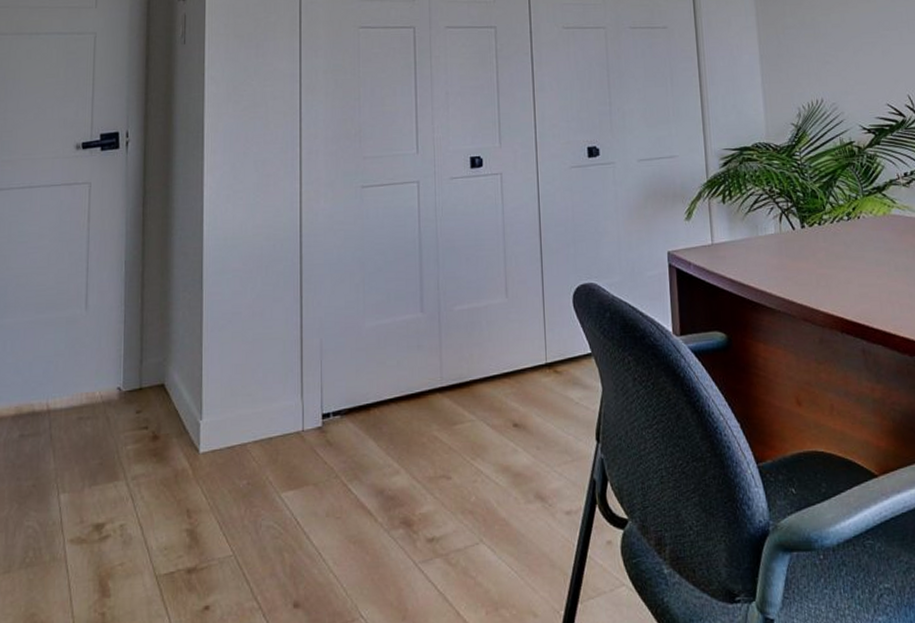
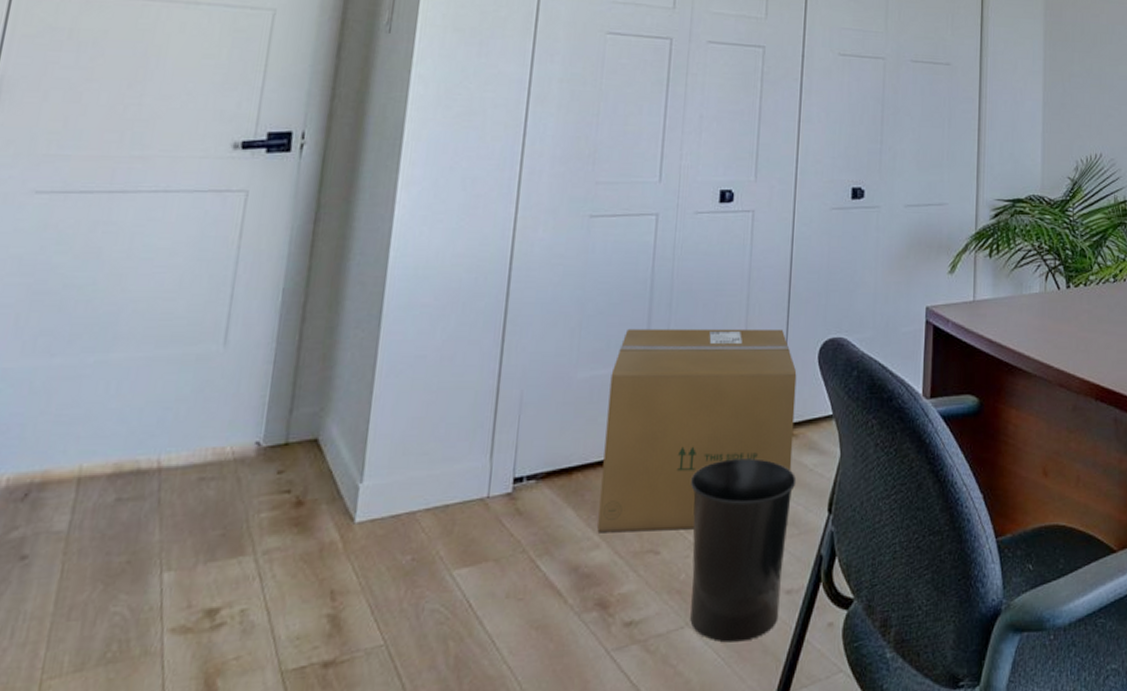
box: none [393,278,559,461] -> present [597,328,797,533]
waste bin: none [472,394,565,558] -> present [690,458,797,643]

